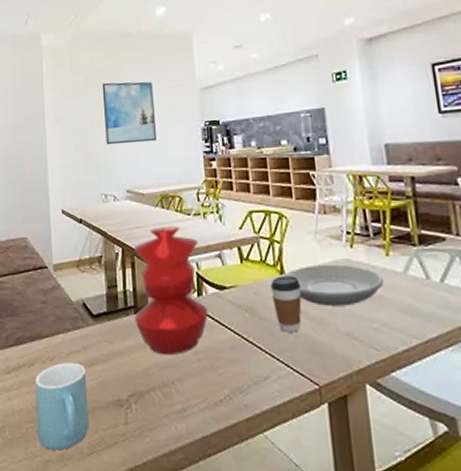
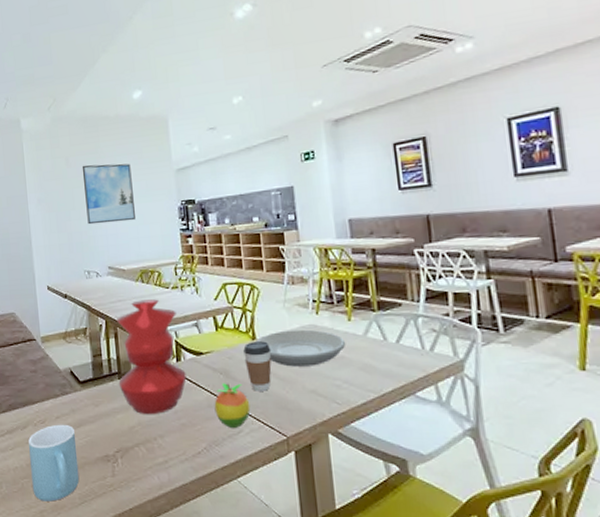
fruit: none [238,322,279,374] -> present [214,383,251,428]

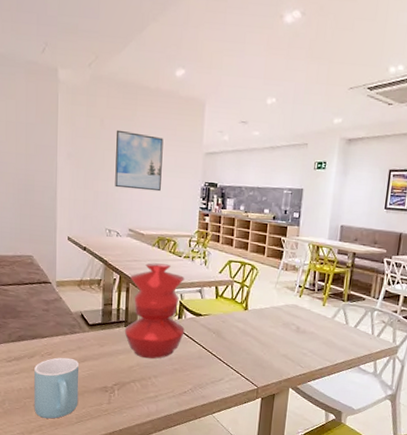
fruit: present [214,383,251,428] -> none [203,341,233,377]
coffee cup: present [243,341,272,391] -> none [235,311,259,351]
plate: present [256,329,346,367] -> none [247,306,318,337]

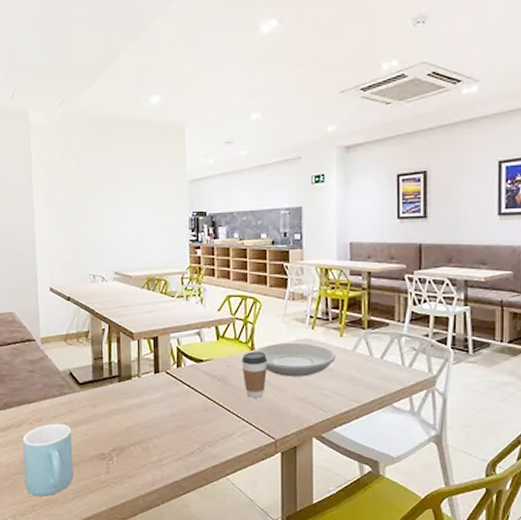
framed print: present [115,129,164,192] -> none [93,167,145,229]
vase: present [124,263,185,359] -> none [118,307,185,417]
coffee cup: none [235,311,259,351] -> present [242,352,268,398]
plate: none [247,306,318,337] -> present [254,342,336,377]

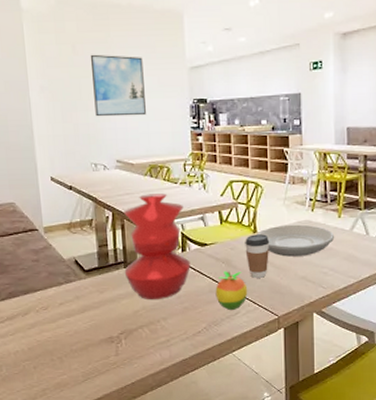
mug: present [23,423,74,496] -> none [30,310,83,381]
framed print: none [93,167,145,229] -> present [90,54,146,117]
vase: none [118,307,185,417] -> present [124,193,191,300]
fruit: none [210,389,244,431] -> present [215,271,248,310]

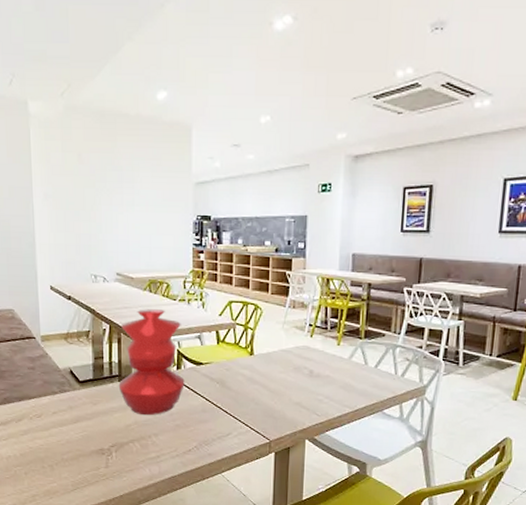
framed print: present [90,54,146,117] -> none [95,164,148,230]
fruit: present [215,271,248,310] -> none [208,391,241,431]
coffee cup: present [245,234,270,278] -> none [240,357,266,401]
plate: present [256,224,335,257] -> none [253,349,333,382]

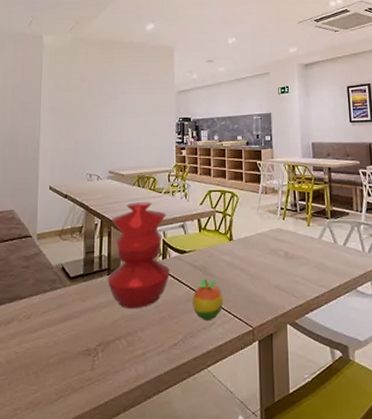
fruit: none [208,391,241,431] -> present [192,279,224,320]

